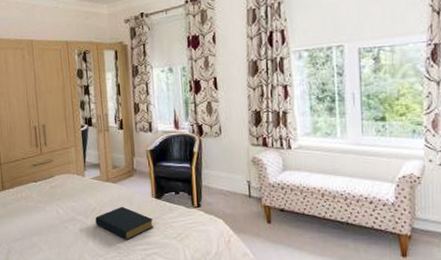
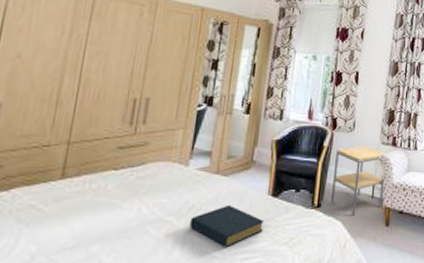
side table: none [207,148,260,214] -> present [331,145,387,216]

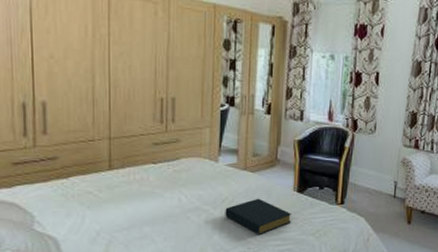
side table: present [331,145,387,216] -> none [353,147,409,213]

